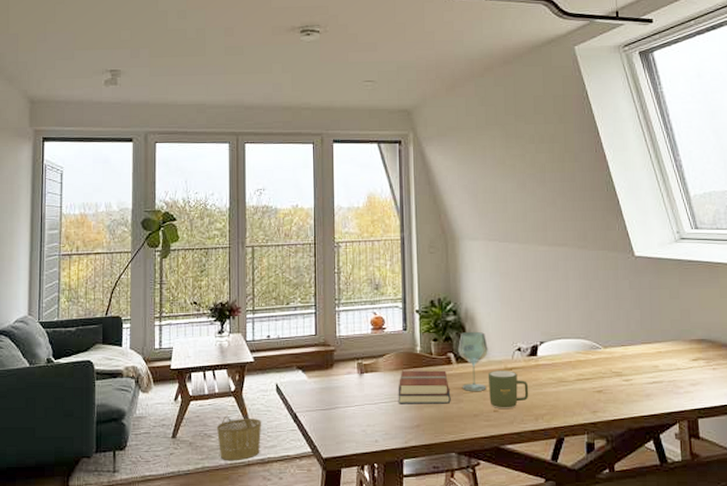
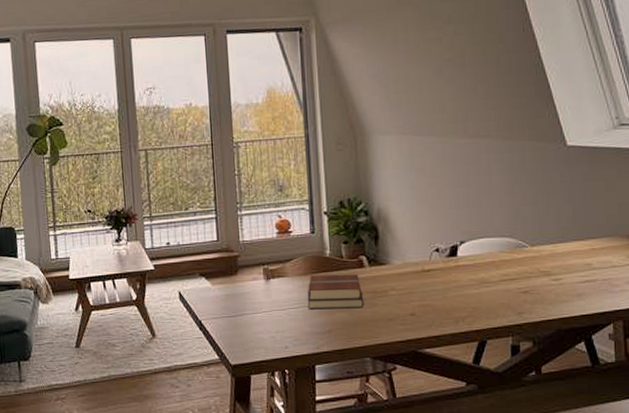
basket: present [216,416,262,461] -> none [120,325,167,370]
wine glass: present [458,331,488,391] -> none [371,232,403,295]
mug: present [487,370,529,410] -> none [403,272,449,313]

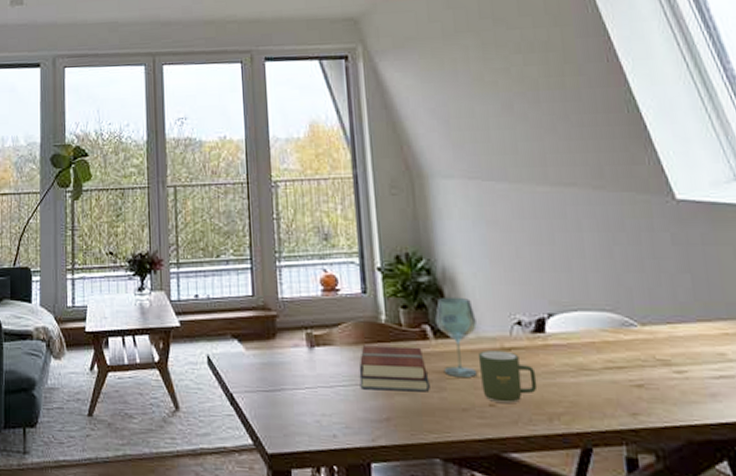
wine glass: none [371,232,403,295] -> present [435,296,478,377]
mug: none [403,272,449,313] -> present [478,350,538,404]

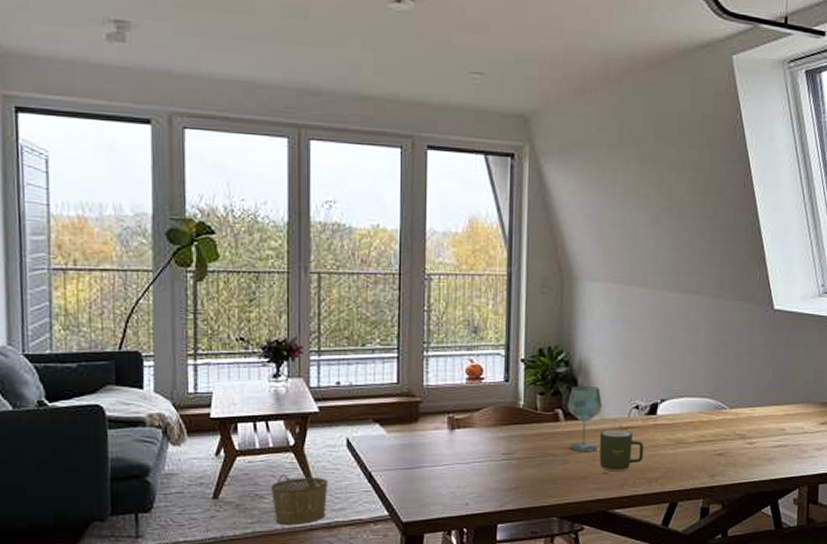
basket: none [138,393,192,450] -> present [270,475,329,526]
books: present [359,345,430,392] -> none [494,427,556,465]

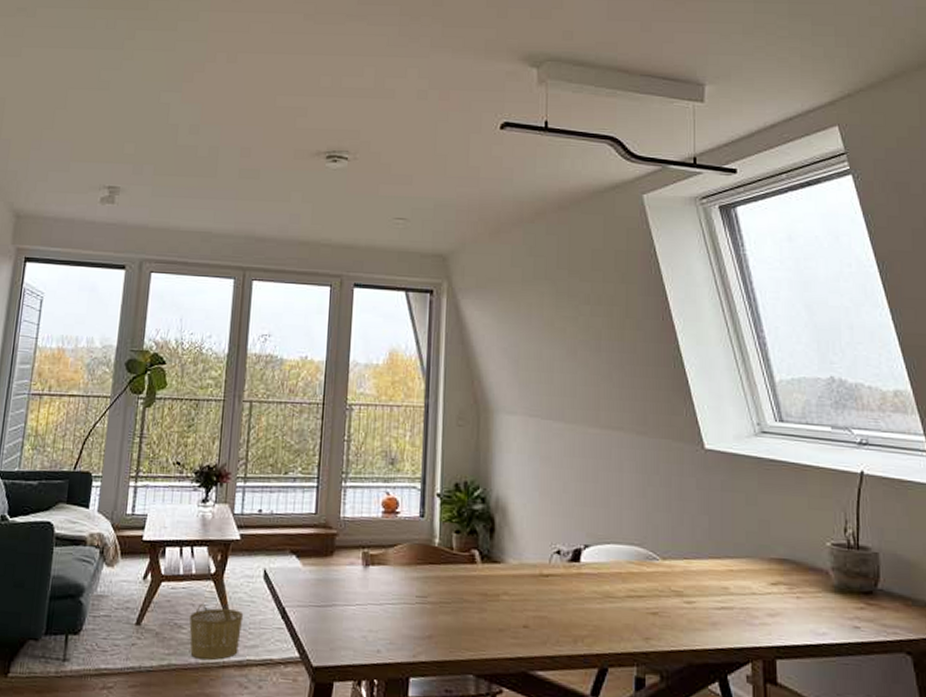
wine glass: present [568,385,602,451] -> none [485,524,521,600]
mug: present [599,430,644,472] -> none [518,576,568,626]

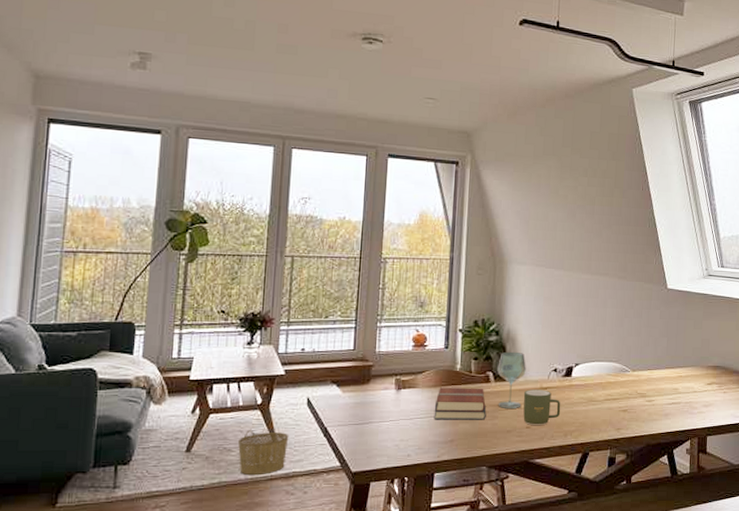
books: none [408,566,472,613] -> present [433,387,487,420]
wine glass: none [485,524,521,600] -> present [497,351,526,408]
mug: none [518,576,568,626] -> present [523,390,561,426]

